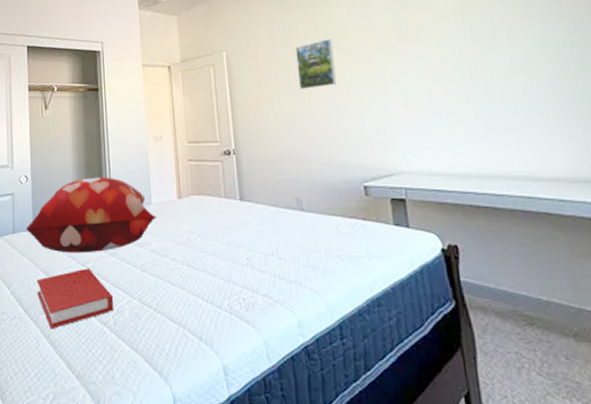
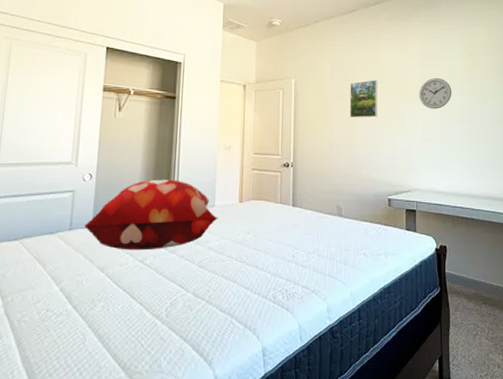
book: present [36,268,114,329] -> none [89,264,169,324]
wall clock: none [391,23,442,67] -> present [419,77,452,110]

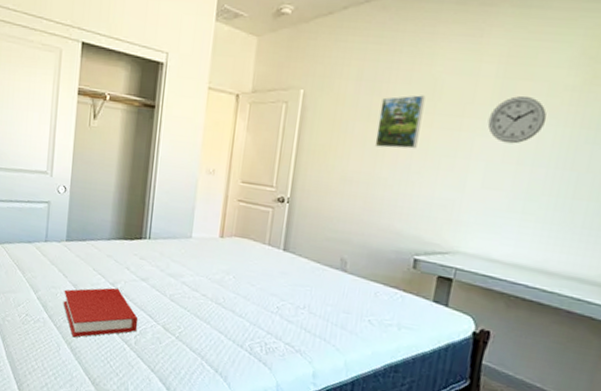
decorative pillow: present [84,179,218,251] -> none [59,199,195,276]
book: none [89,264,169,324] -> present [63,288,139,338]

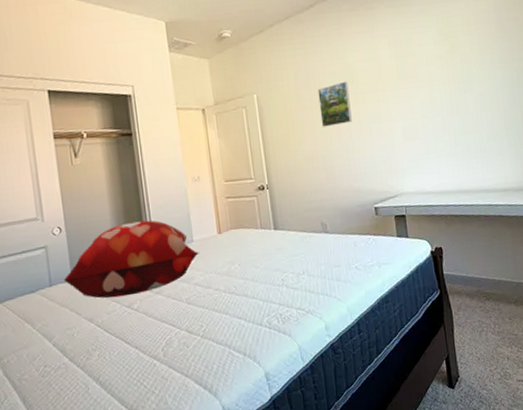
decorative pillow: none [59,199,195,276] -> present [64,220,199,299]
book: present [63,288,139,338] -> none [80,309,163,372]
wall clock: present [487,95,547,144] -> none [394,68,432,105]

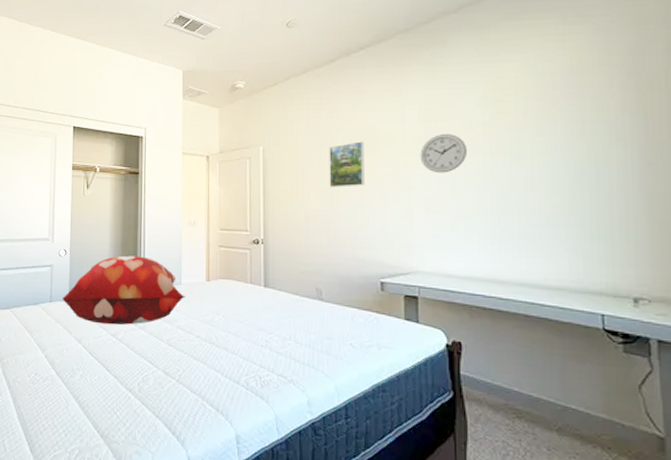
wall clock: none [394,68,432,105] -> present [420,133,468,173]

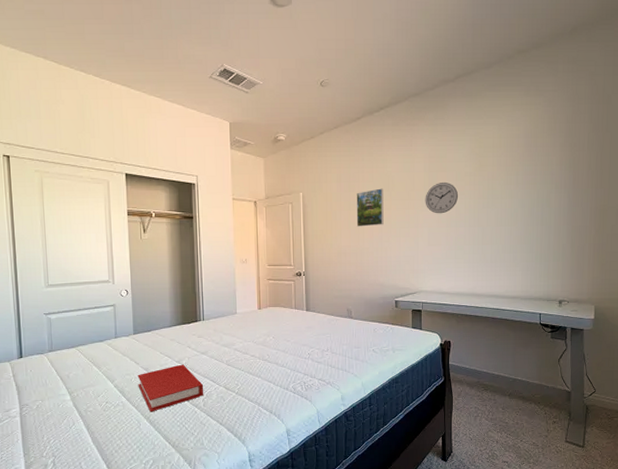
decorative pillow: present [62,255,185,325] -> none [127,292,241,353]
book: none [69,338,140,392] -> present [137,364,204,412]

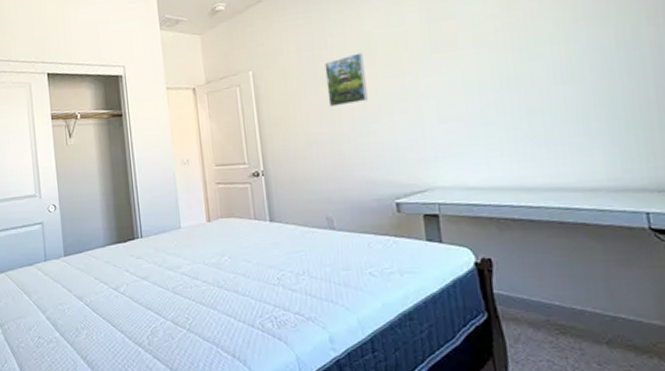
book: present [137,364,204,412] -> none [71,292,148,351]
wall clock: present [425,181,459,214] -> none [425,32,479,78]

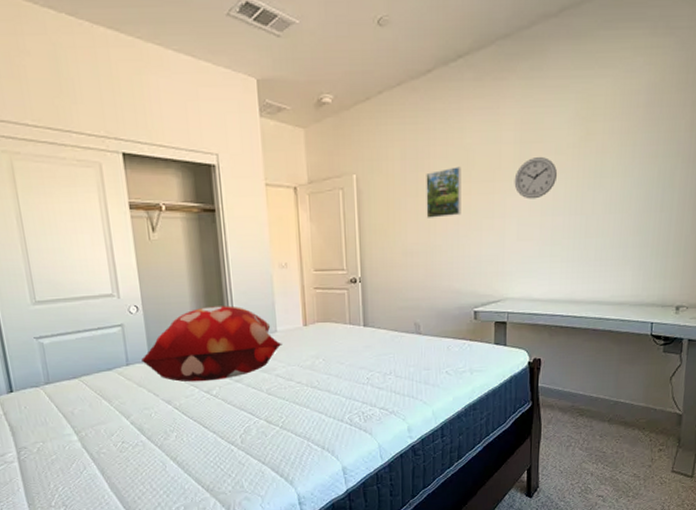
decorative pillow: none [57,203,187,279] -> present [141,305,282,382]
wall clock: none [425,32,479,78] -> present [514,156,558,199]

